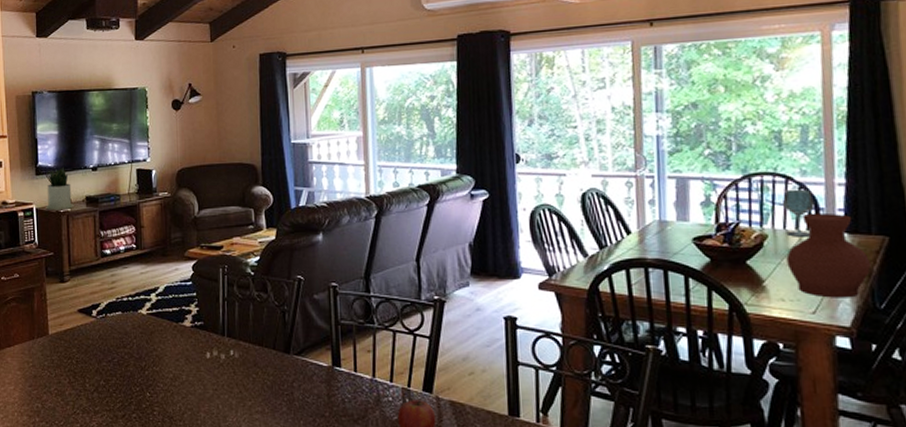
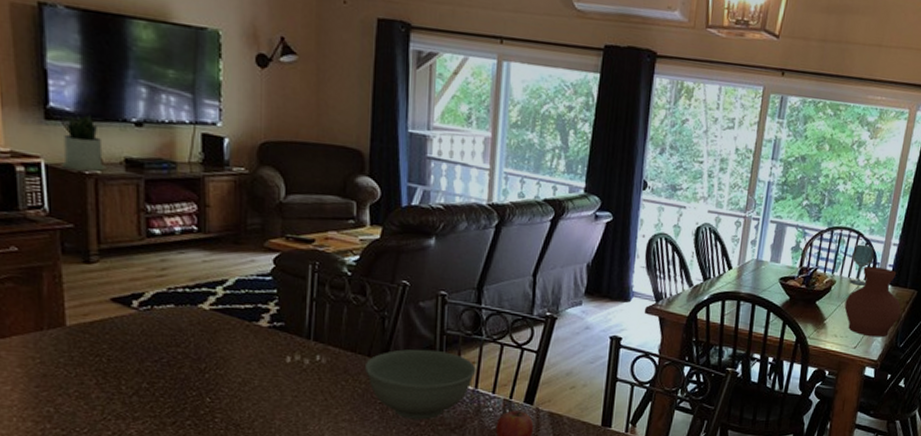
bowl: none [271,340,372,411] -> present [364,349,477,420]

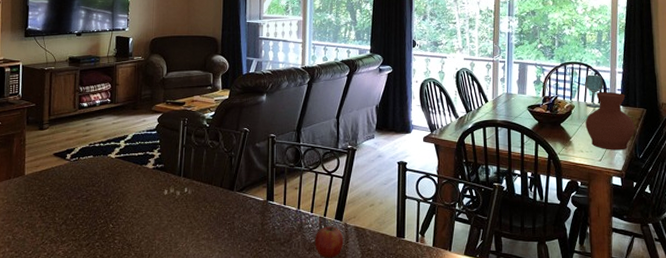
planter: present [61,113,107,172] -> none [31,31,58,68]
bowl: present [364,349,477,420] -> none [218,179,298,236]

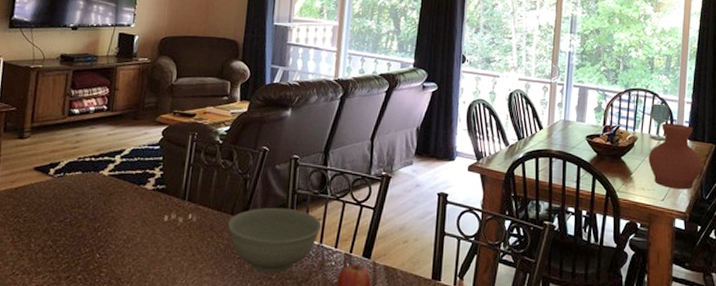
bowl: none [218,179,298,236] -> present [227,207,322,274]

